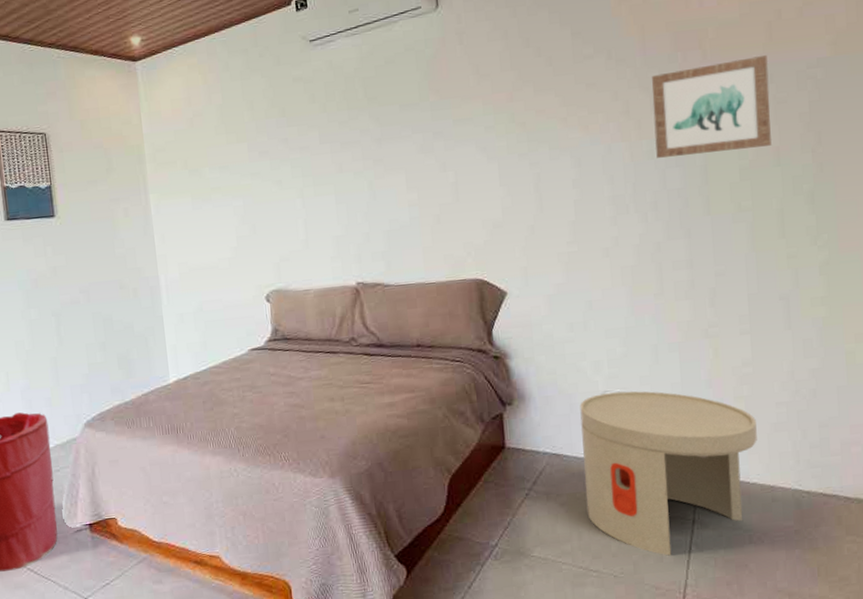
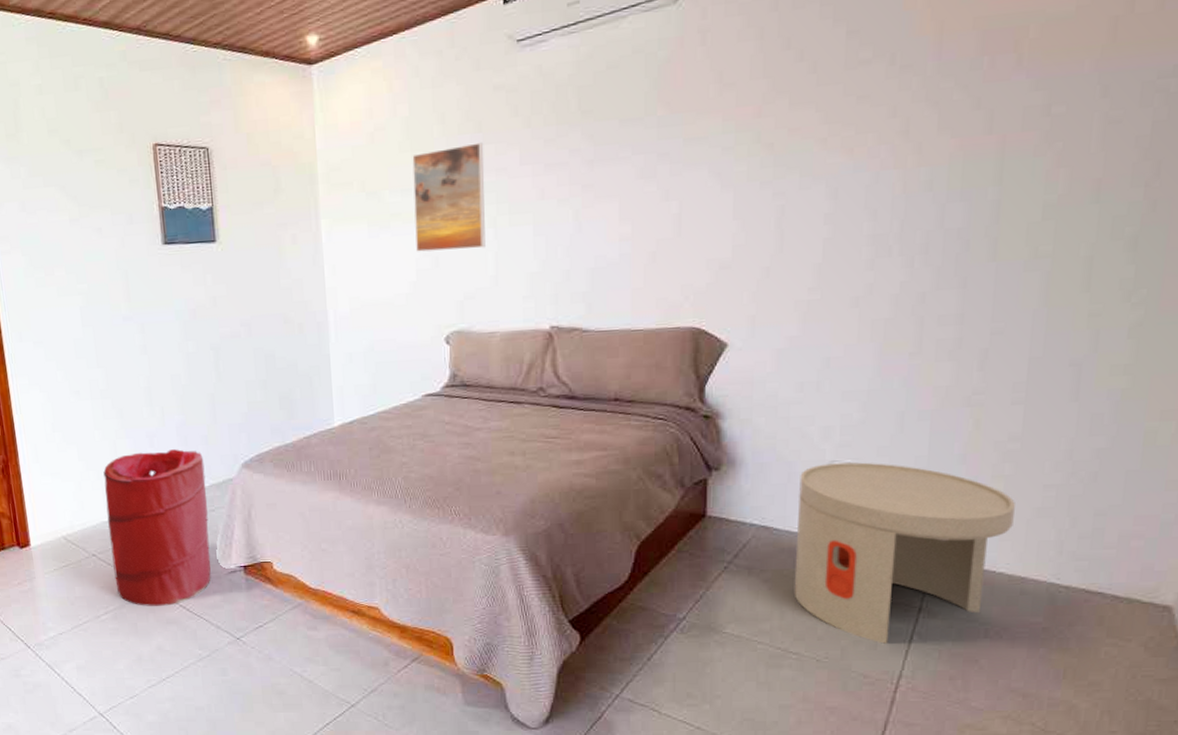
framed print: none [227,125,295,221] -> present [412,142,485,252]
wall art: present [652,55,772,158] -> none [936,61,1105,190]

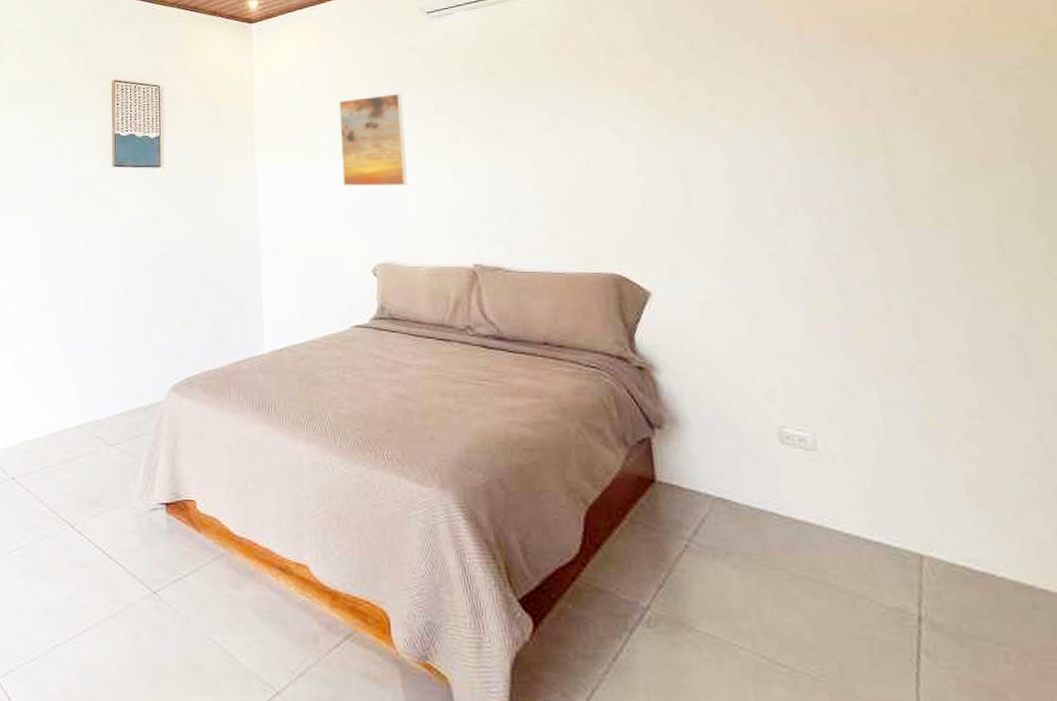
laundry hamper: present [103,449,211,606] -> none [31,366,134,545]
side table: present [793,462,1015,644] -> none [750,429,1001,662]

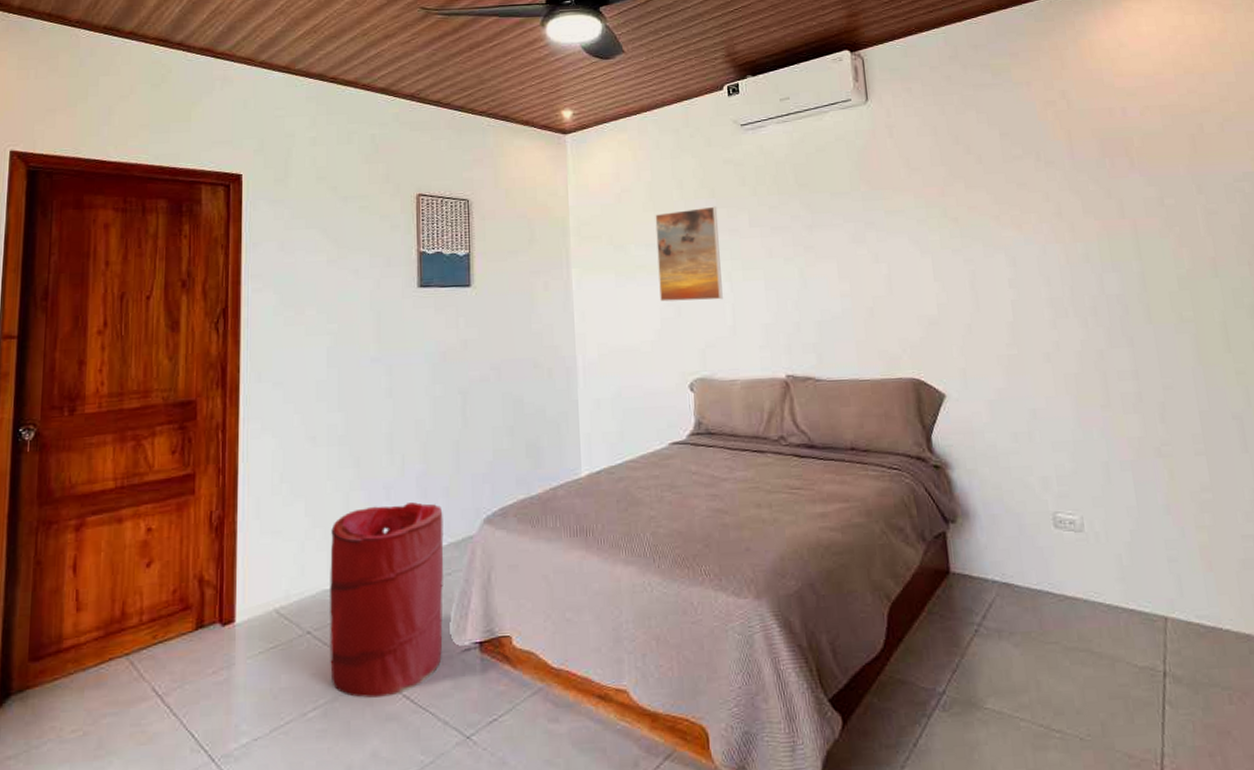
laundry hamper: none [31,366,134,545] -> present [330,502,444,698]

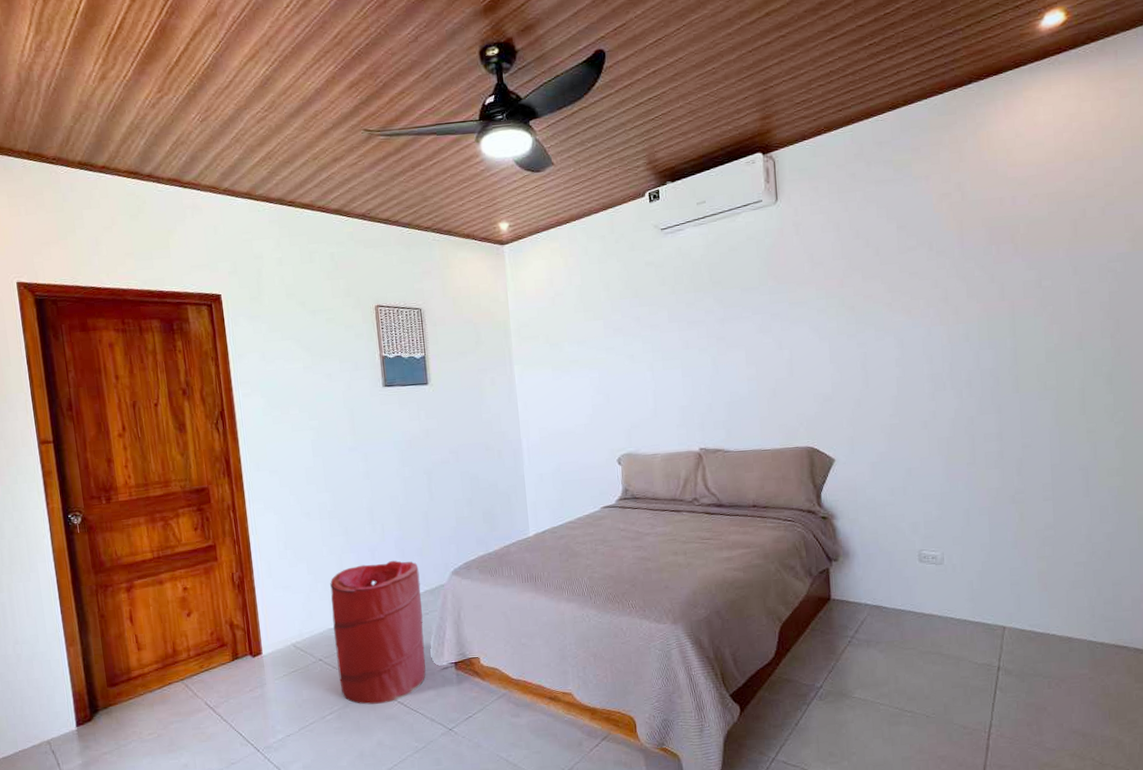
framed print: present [655,206,723,302] -> none [585,305,646,391]

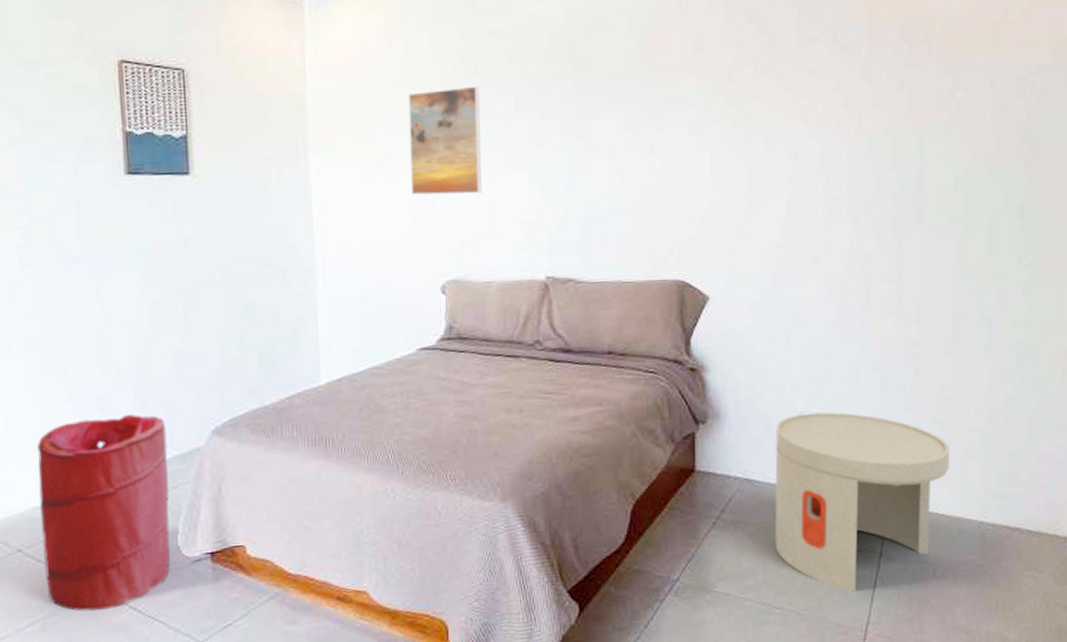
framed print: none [585,305,646,391] -> present [408,86,482,195]
side table: none [898,550,1057,699] -> present [775,412,950,592]

